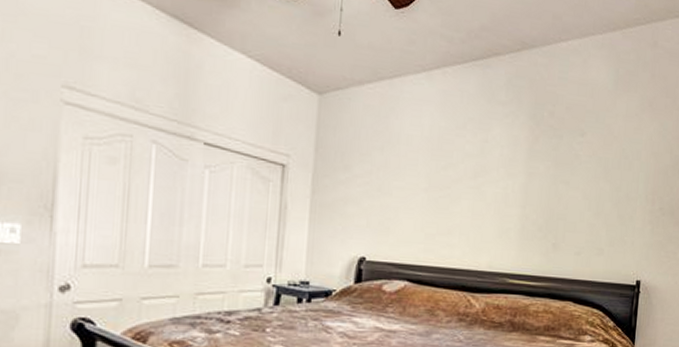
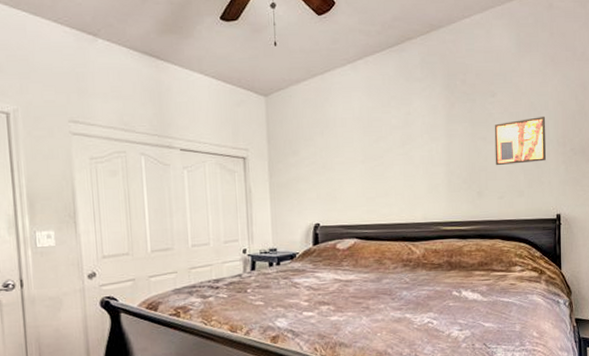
wall art: none [576,166,637,218] -> present [494,116,546,166]

